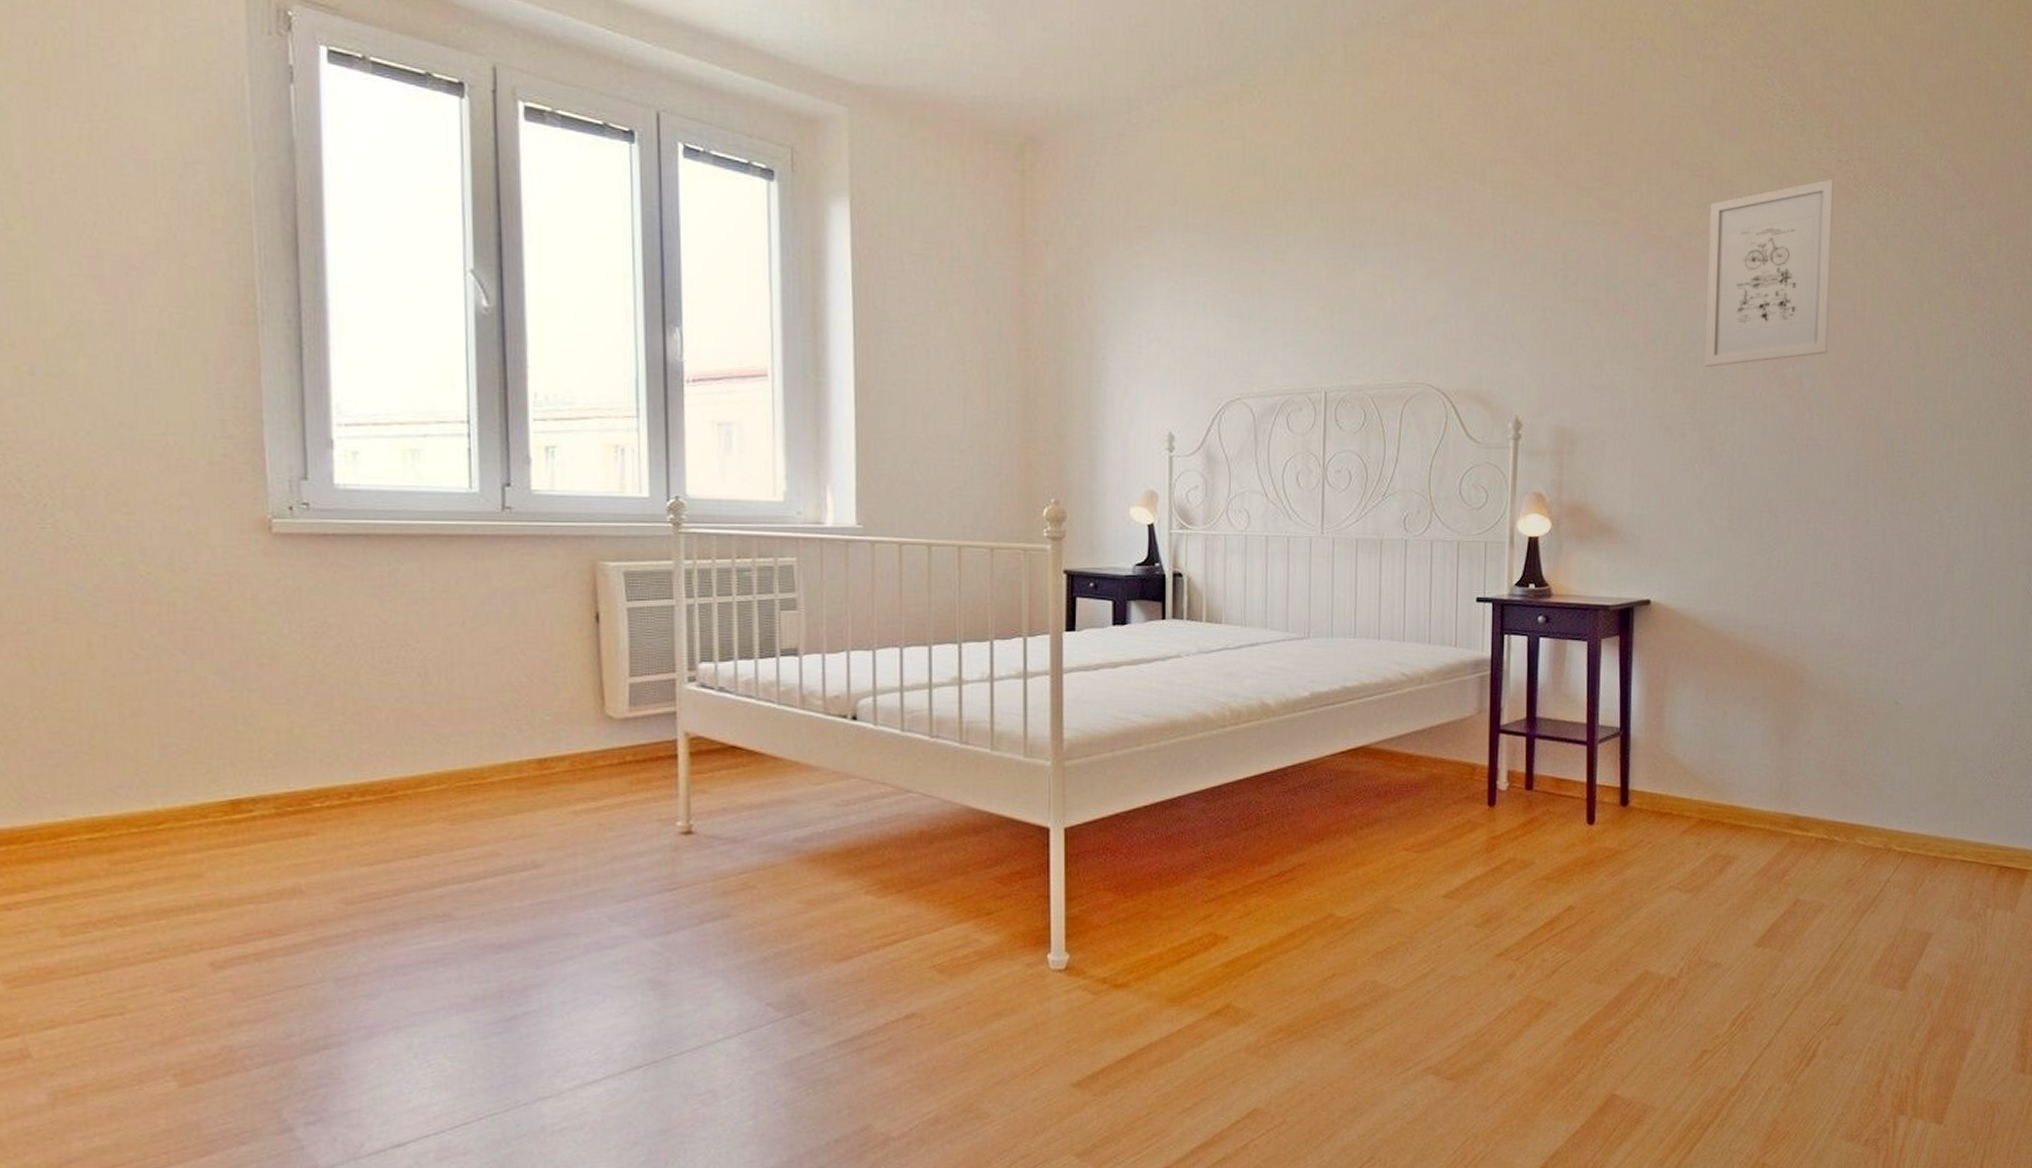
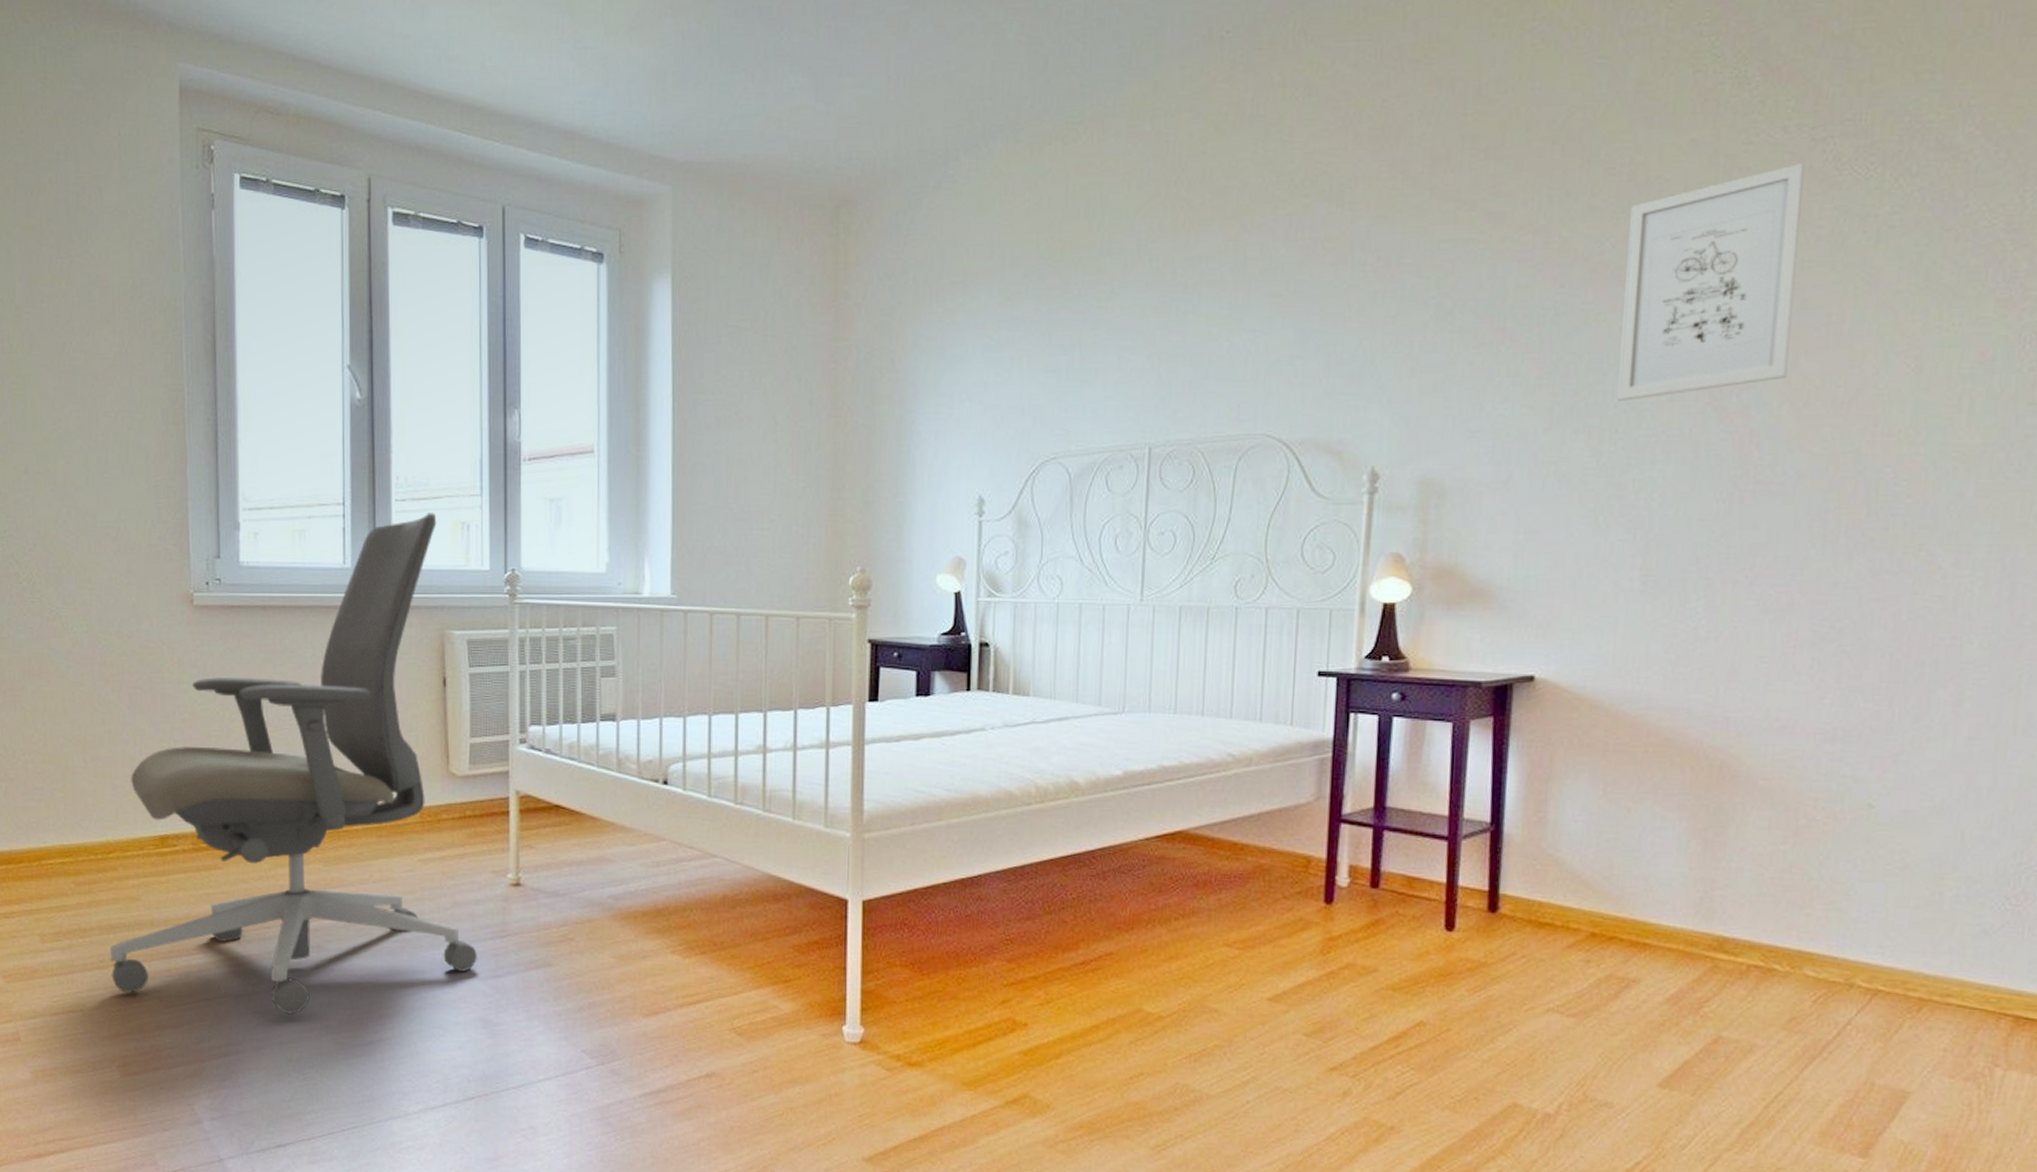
office chair: none [161,434,642,995] -> present [110,513,477,1014]

